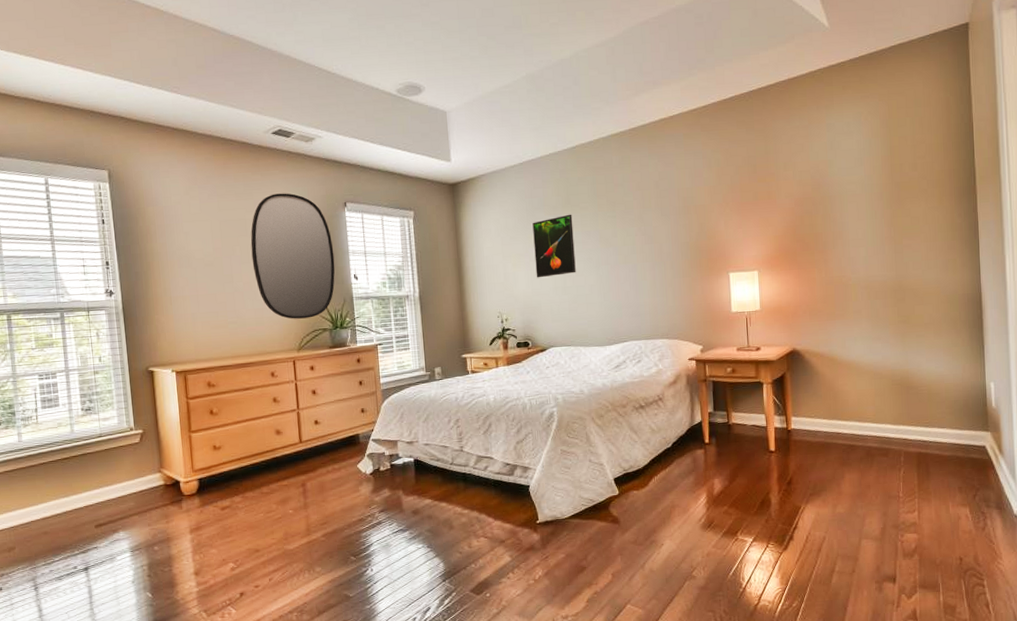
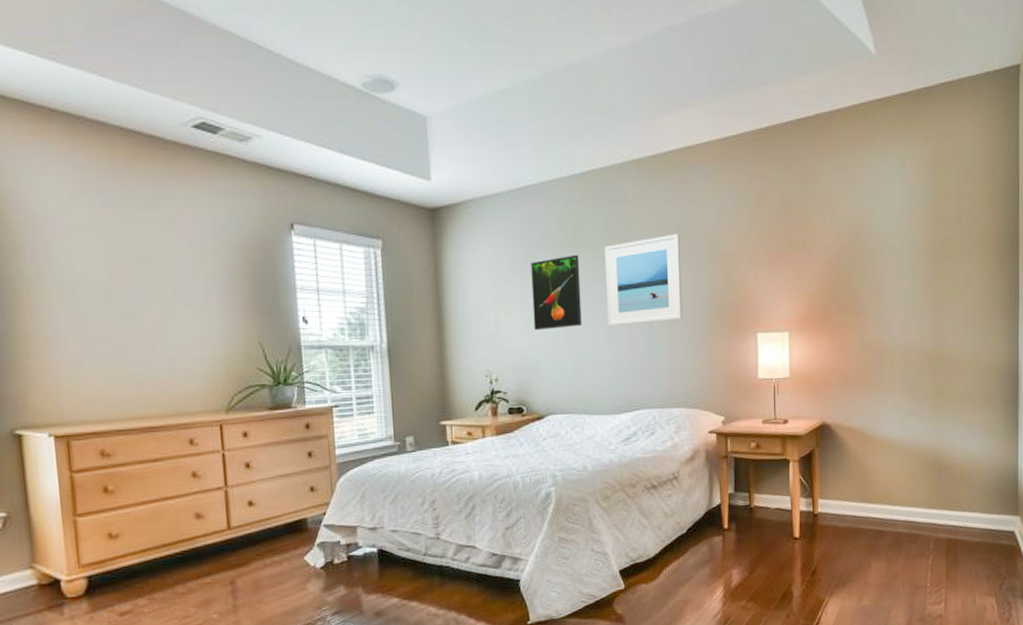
home mirror: present [250,193,335,319] -> none [161,206,278,372]
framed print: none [593,192,663,273] -> present [604,234,683,327]

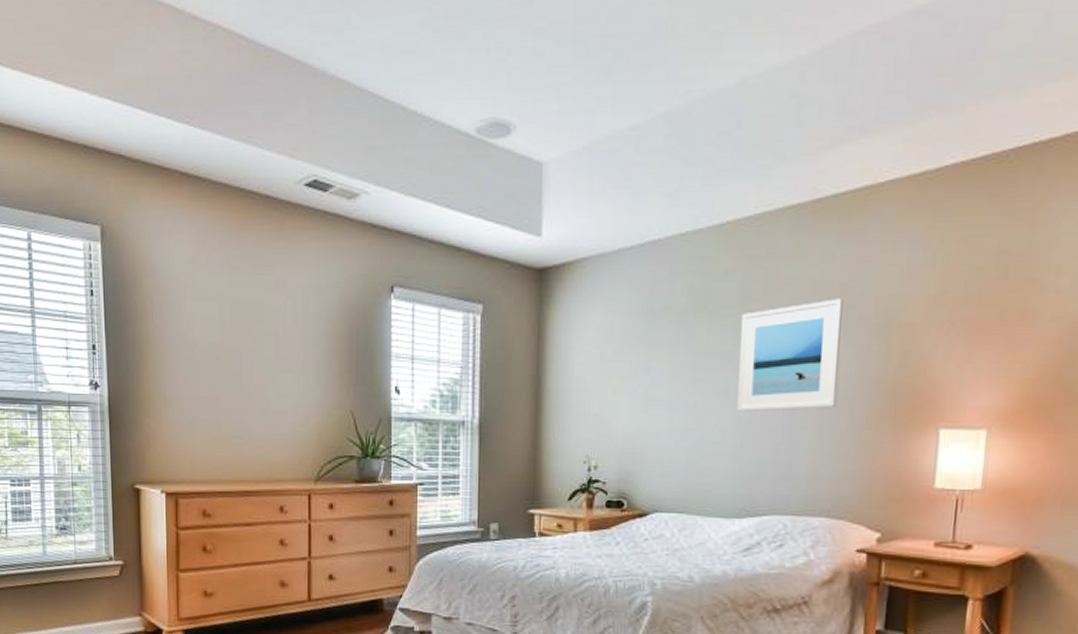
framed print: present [531,254,582,331] -> none [645,323,709,413]

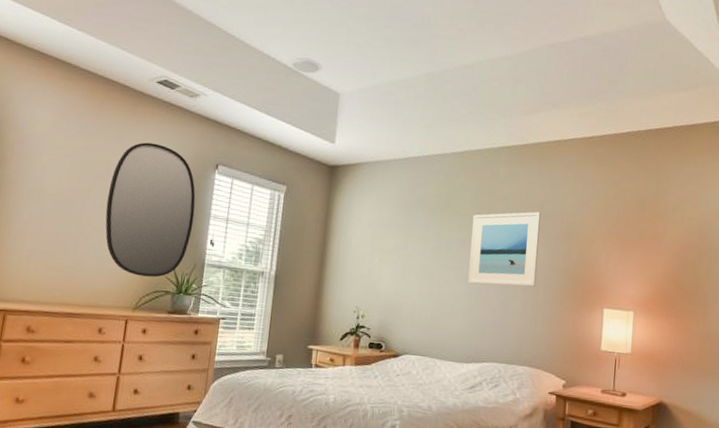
home mirror: none [267,268,372,440] -> present [105,142,196,278]

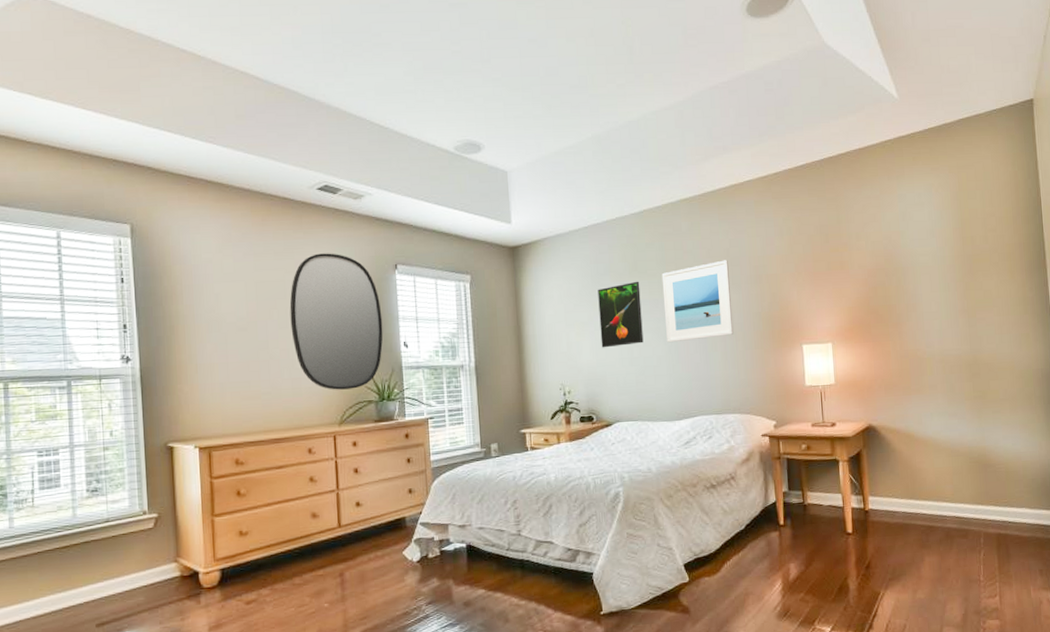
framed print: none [402,218,450,280] -> present [598,281,644,348]

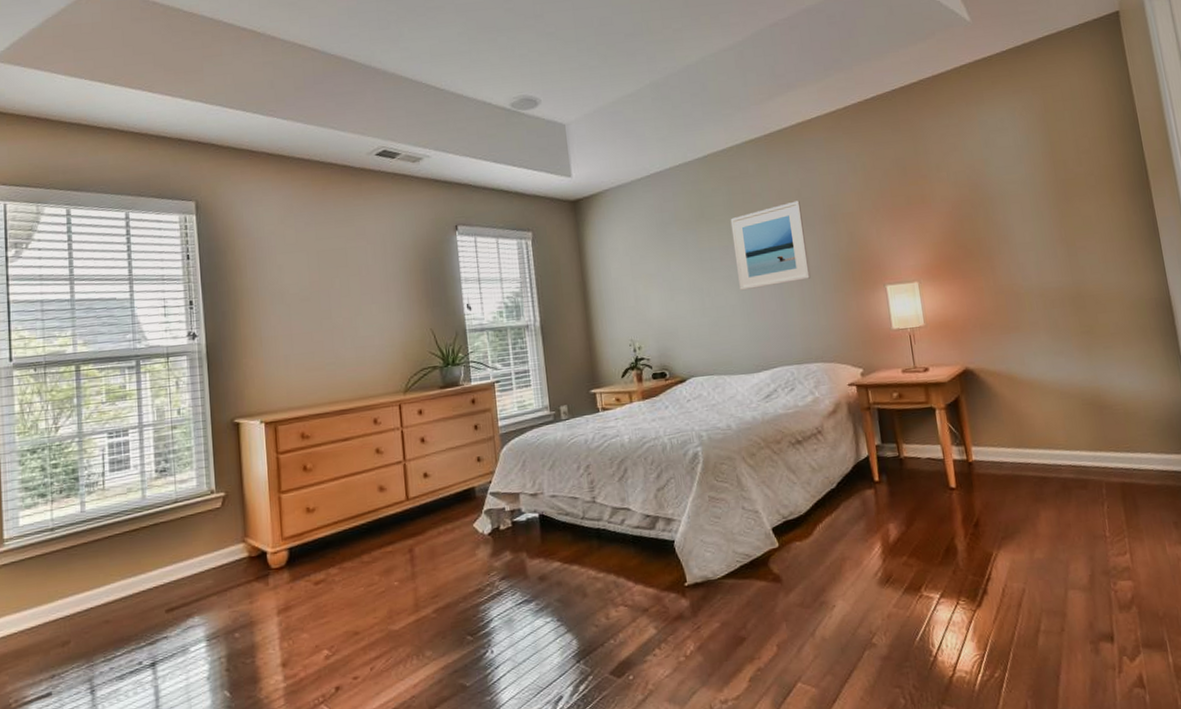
home mirror: present [289,253,383,390] -> none [351,217,446,358]
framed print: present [598,281,644,348] -> none [664,228,715,300]

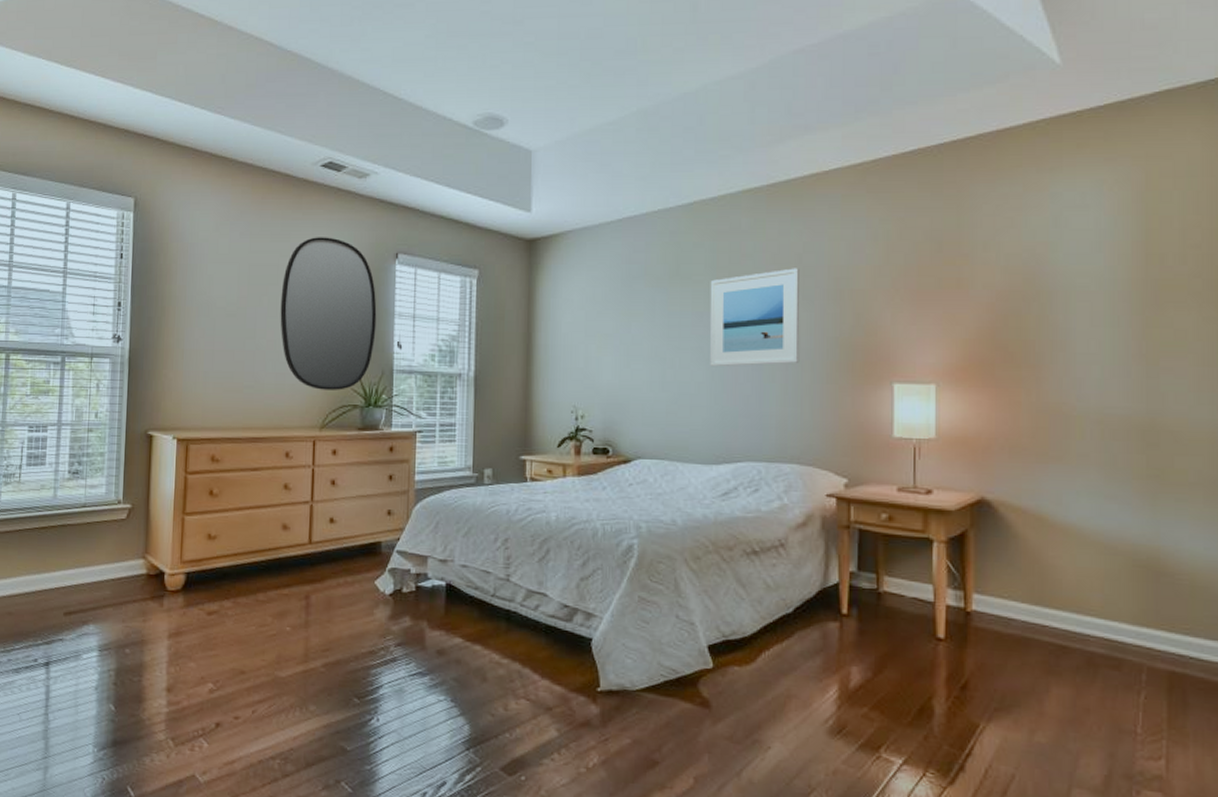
home mirror: none [351,217,446,358] -> present [280,237,377,390]

